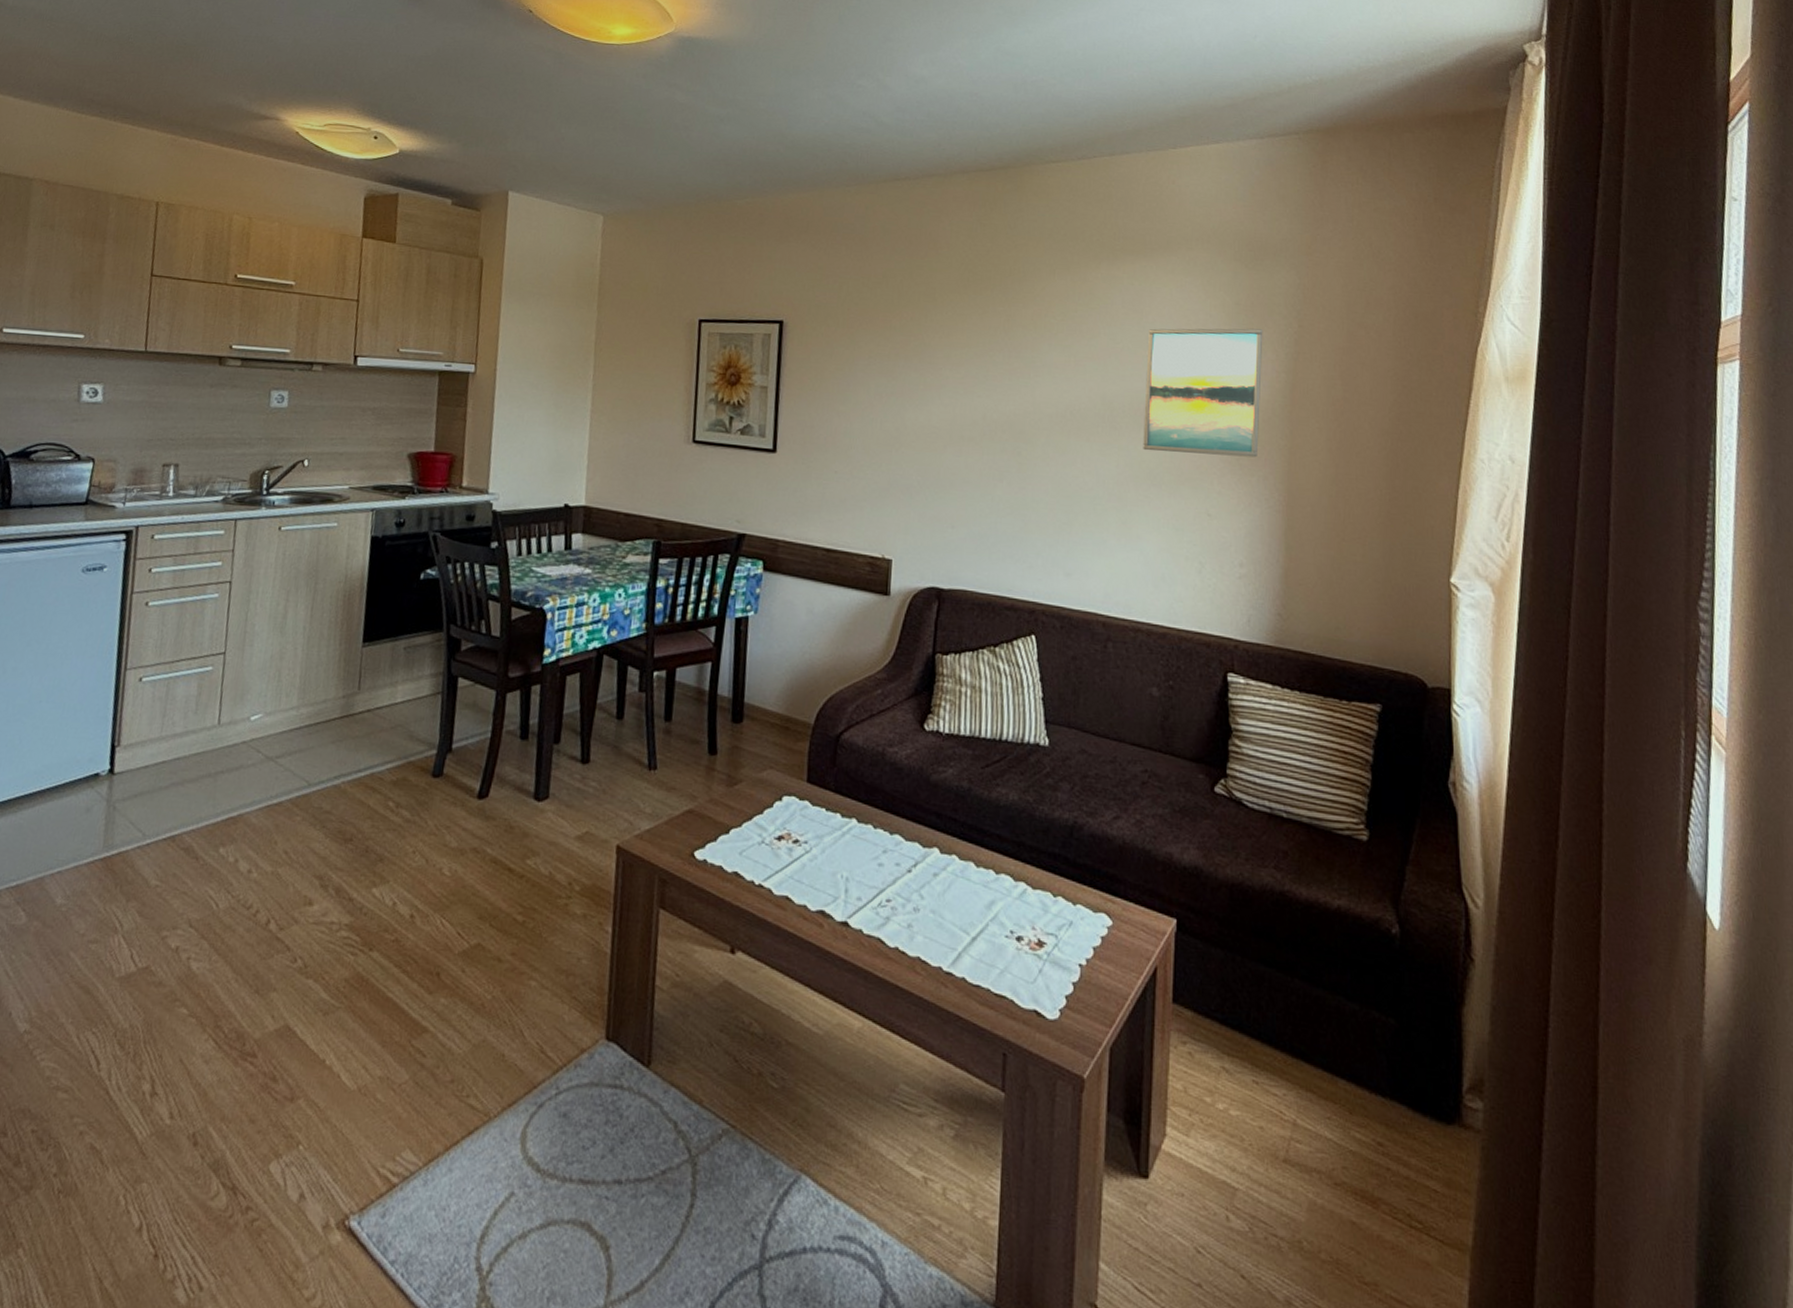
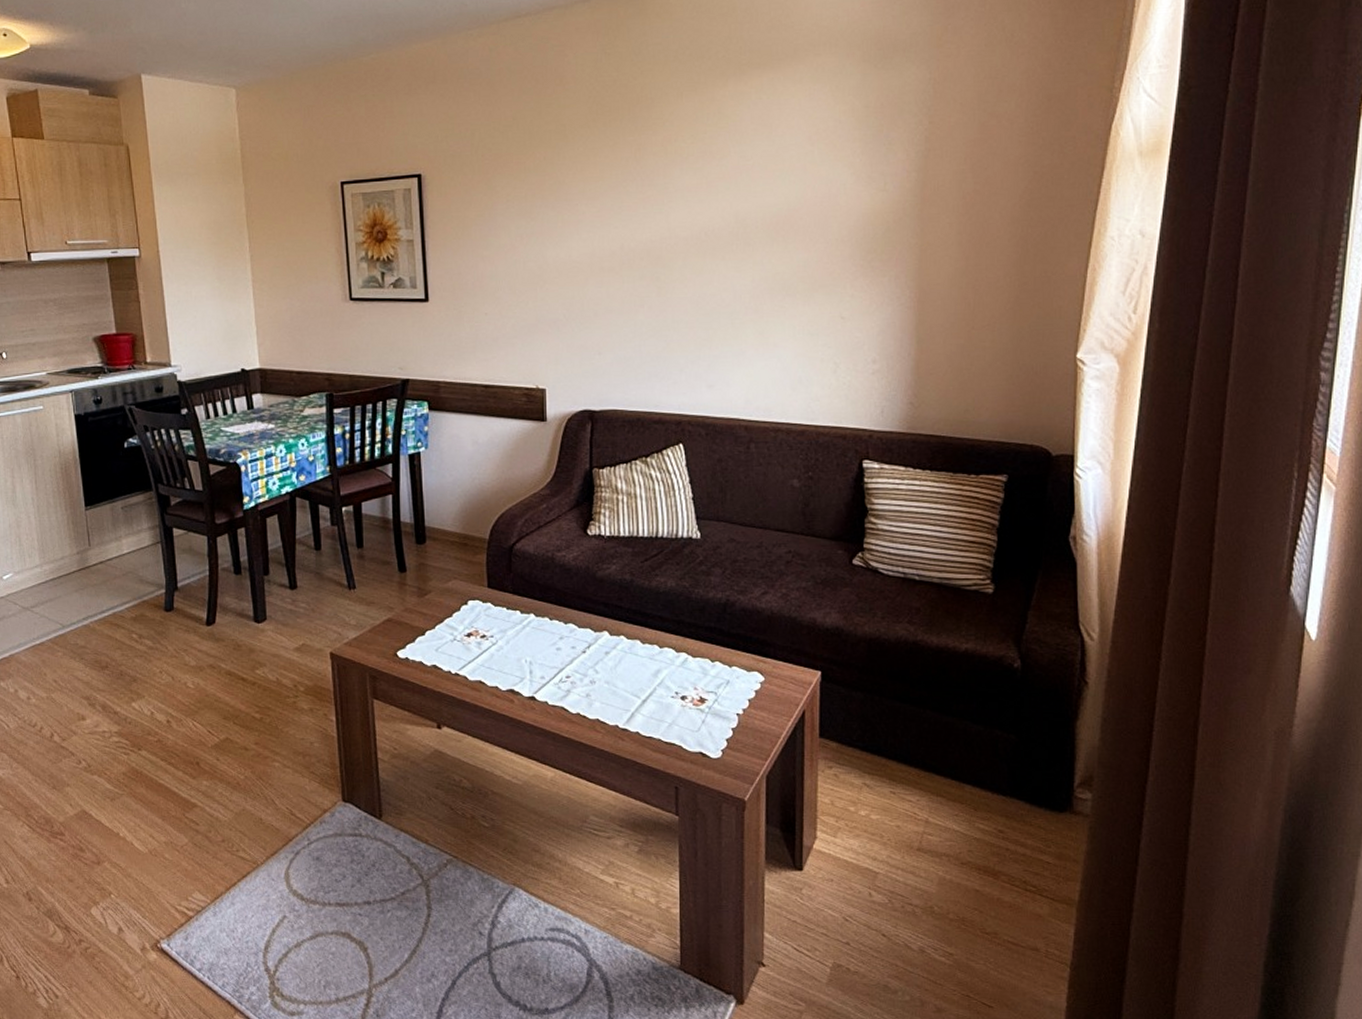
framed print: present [1143,328,1263,458] -> none [776,130,893,263]

